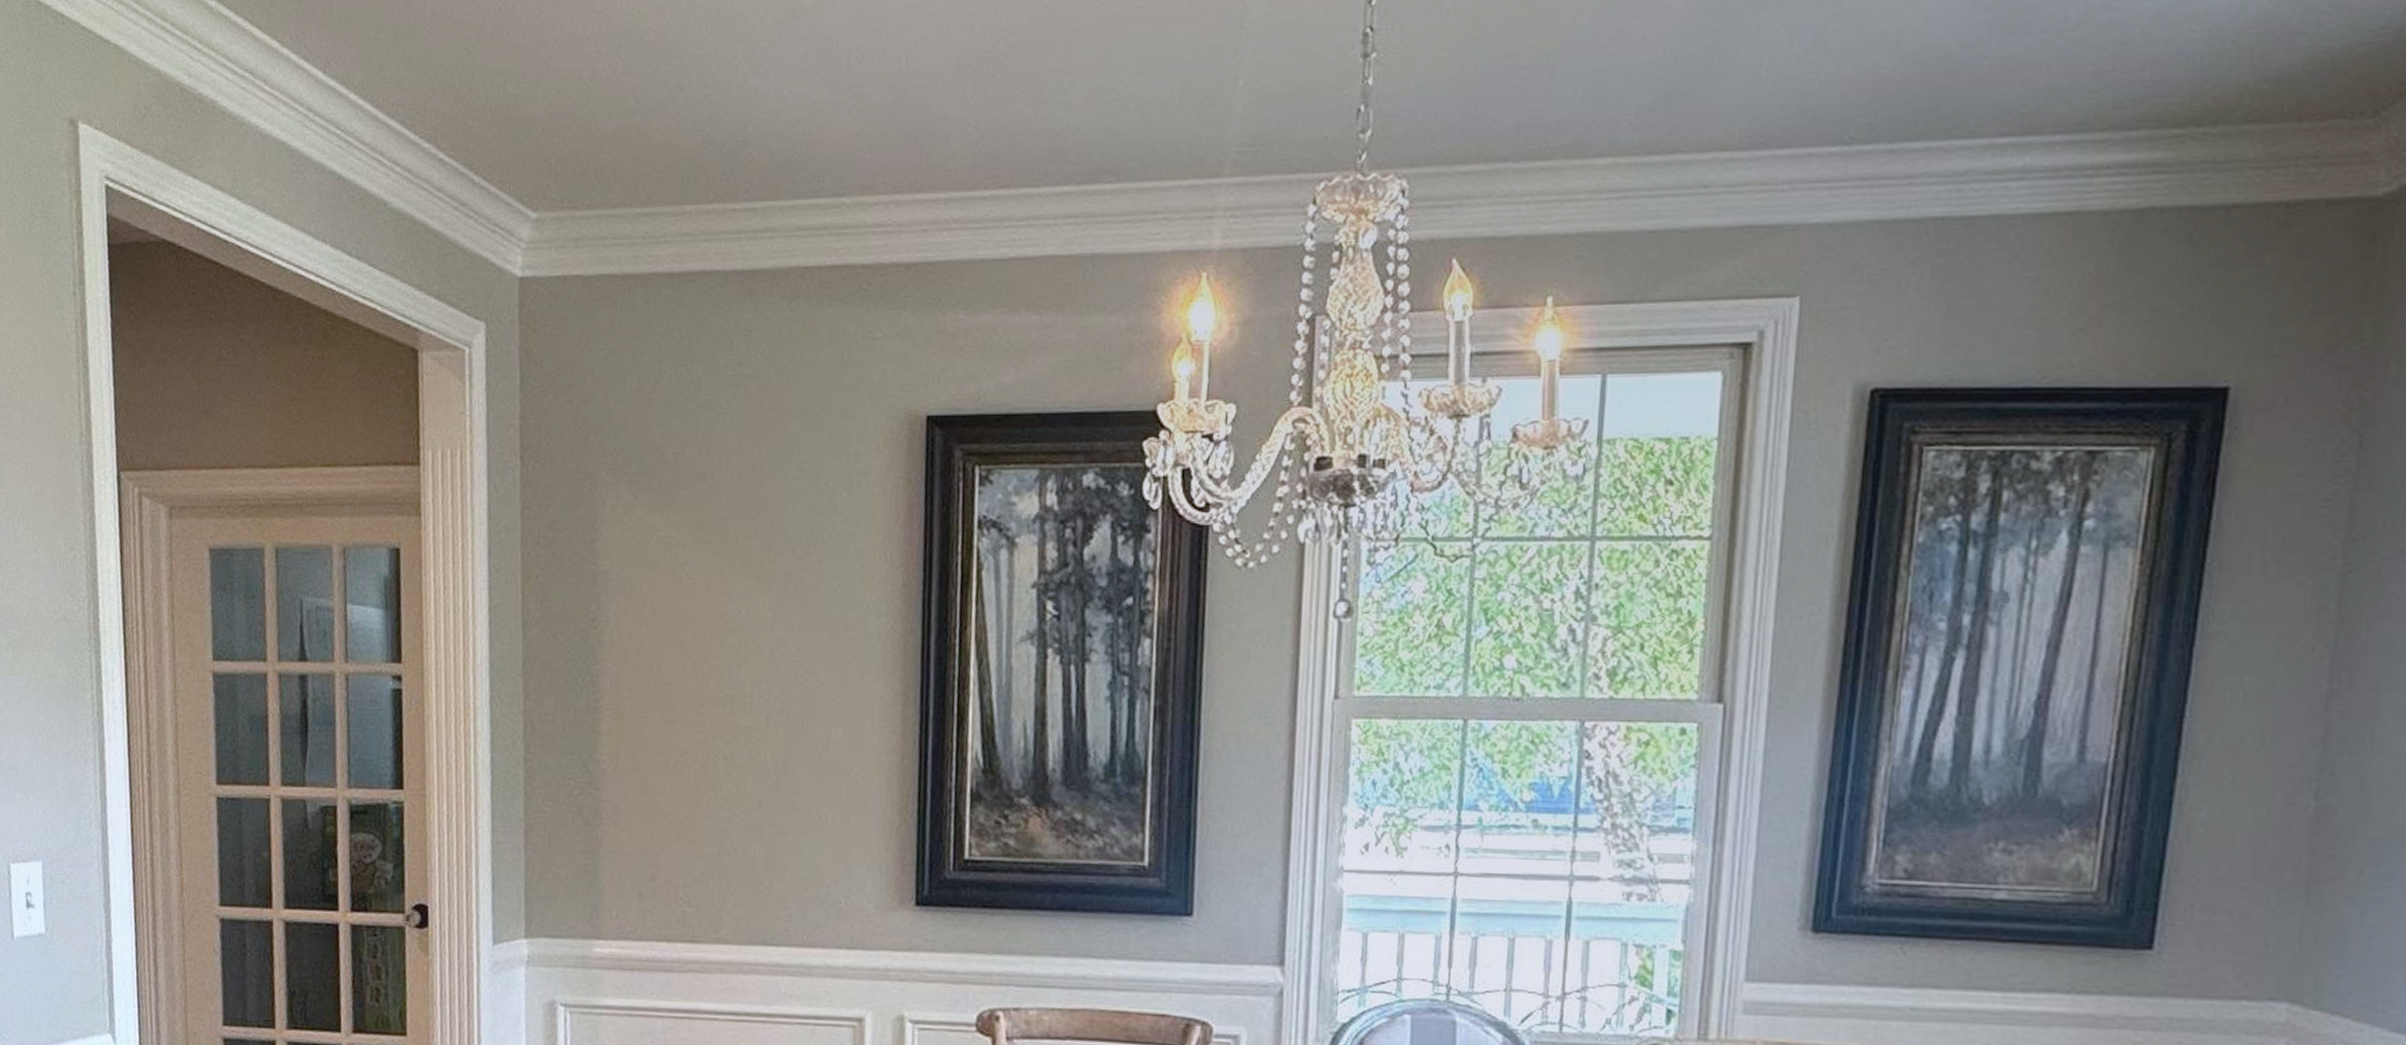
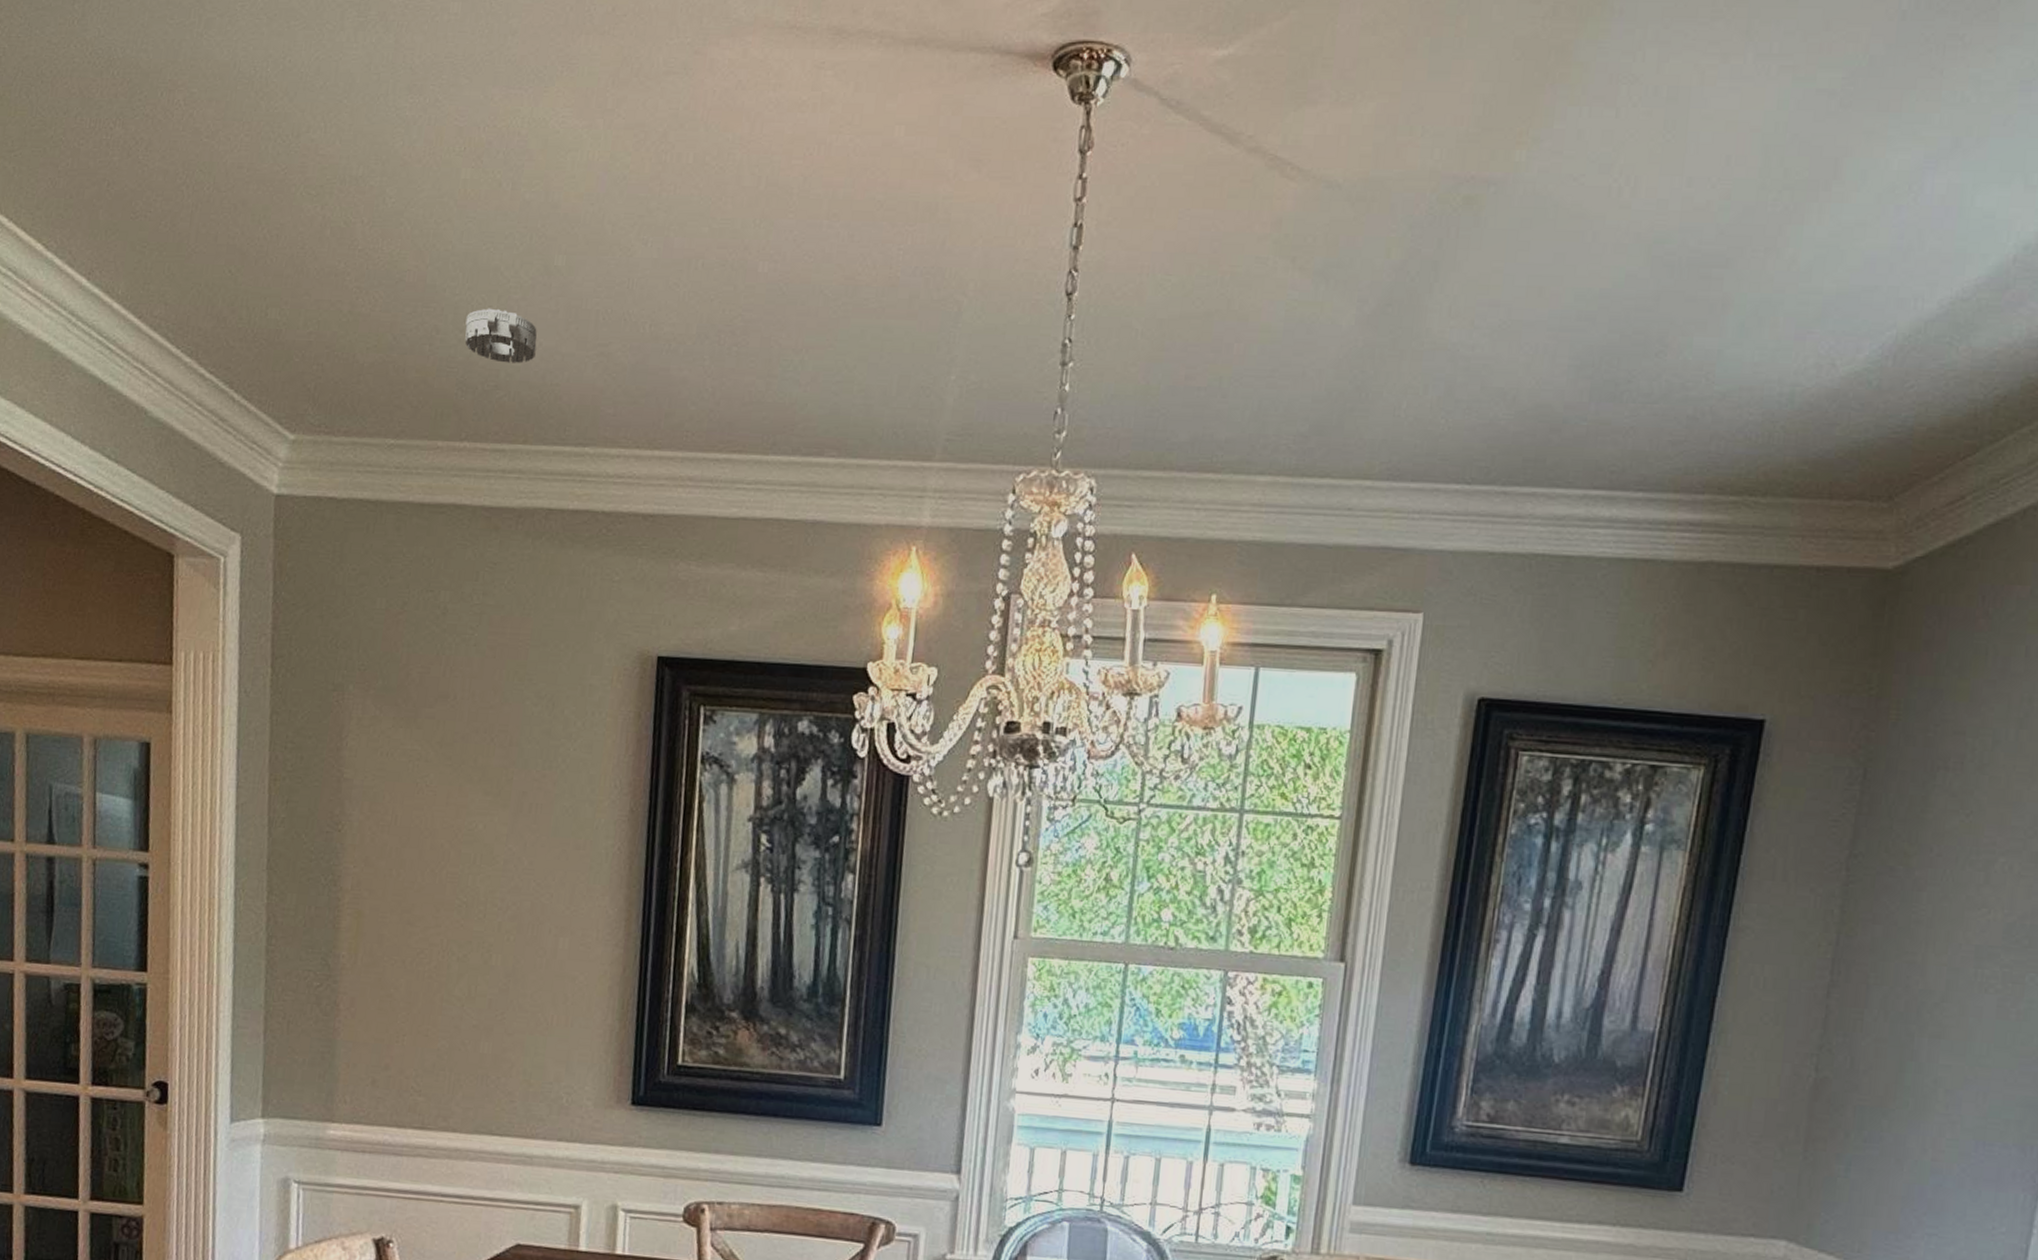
smoke detector: none [710,58,786,116] -> present [465,308,537,363]

